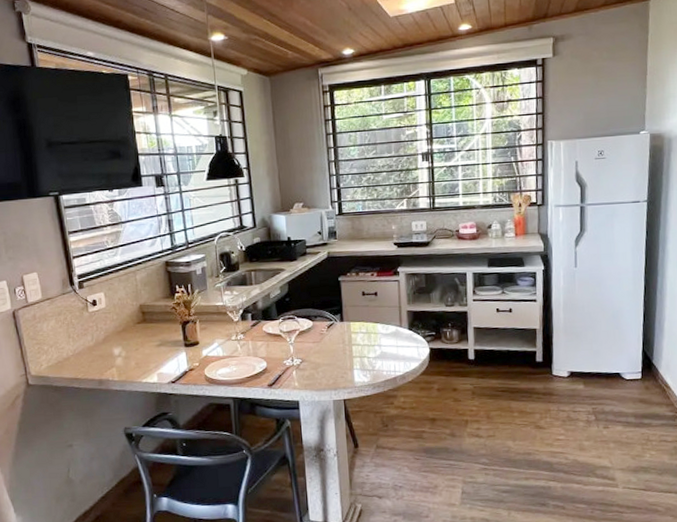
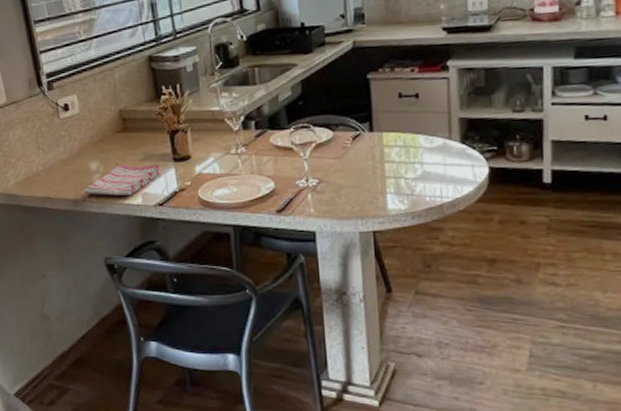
dish towel: none [108,348,173,376] -> present [84,163,160,197]

